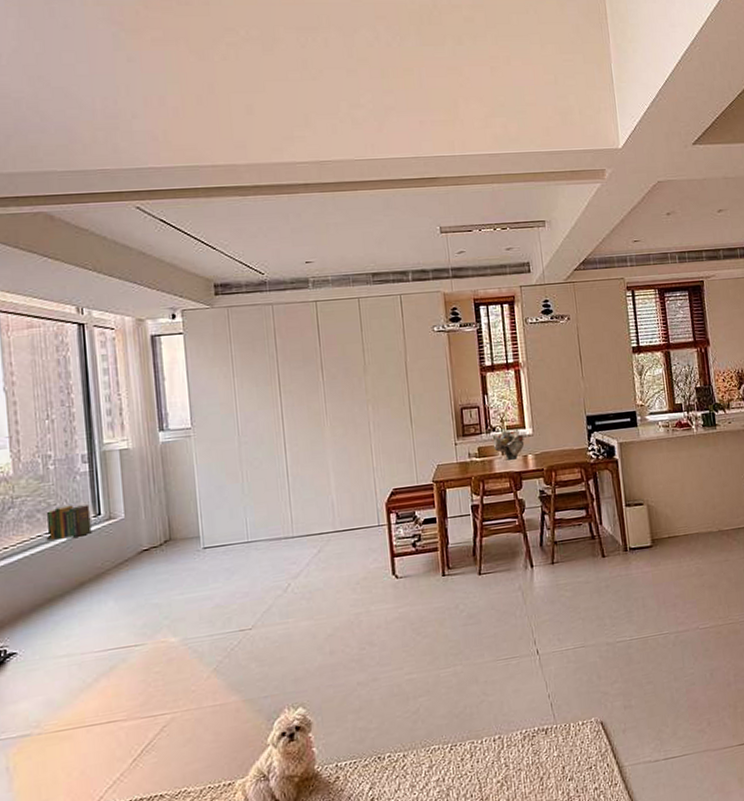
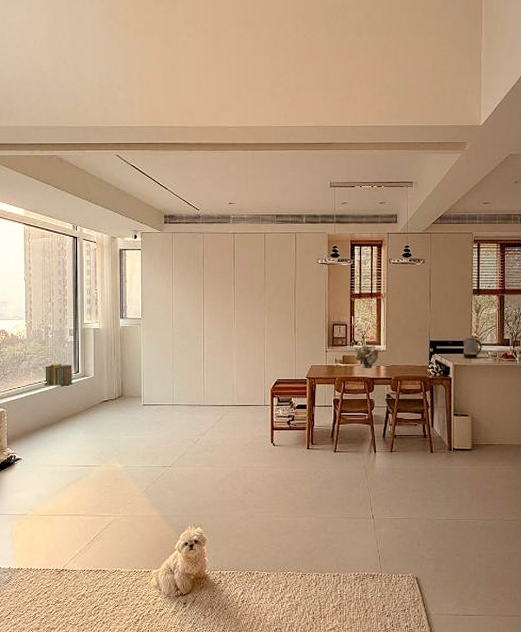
kettle: none [627,406,651,434] -> present [463,338,482,359]

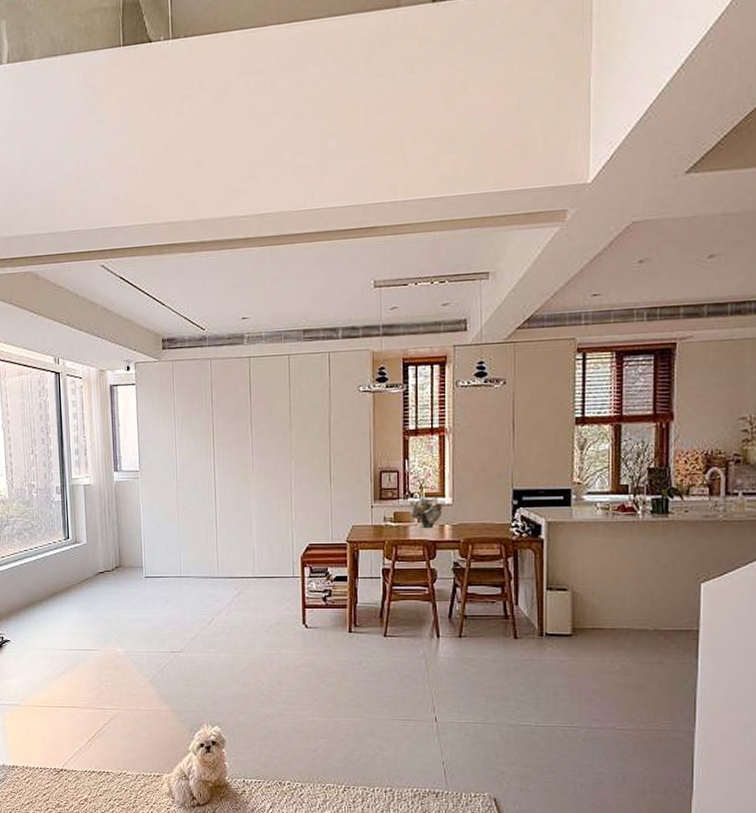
books: present [44,363,72,386] -> none [30,528,63,555]
kettle: present [463,338,482,359] -> none [560,484,588,514]

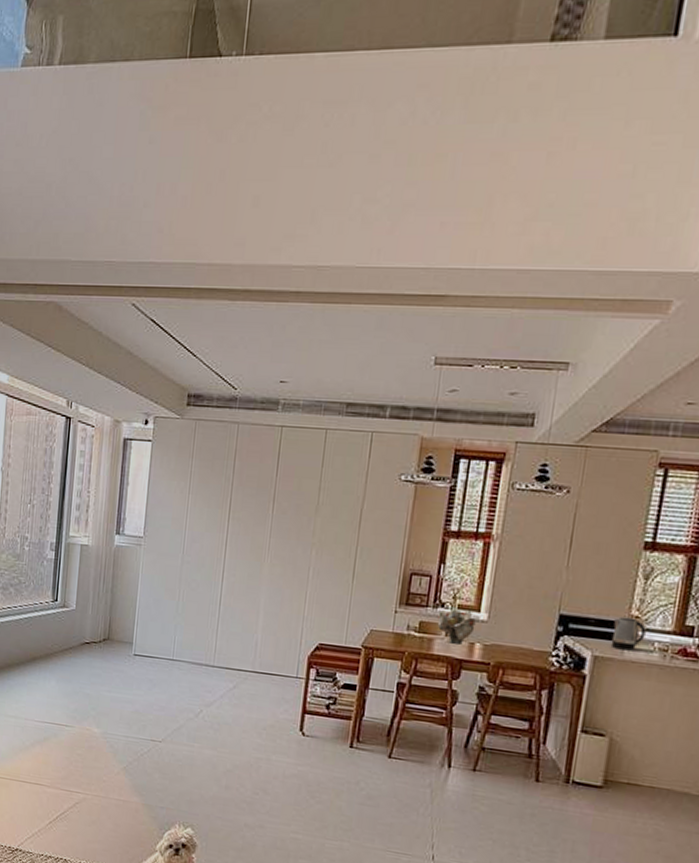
kettle: none [560,484,588,514] -> present [610,616,646,651]

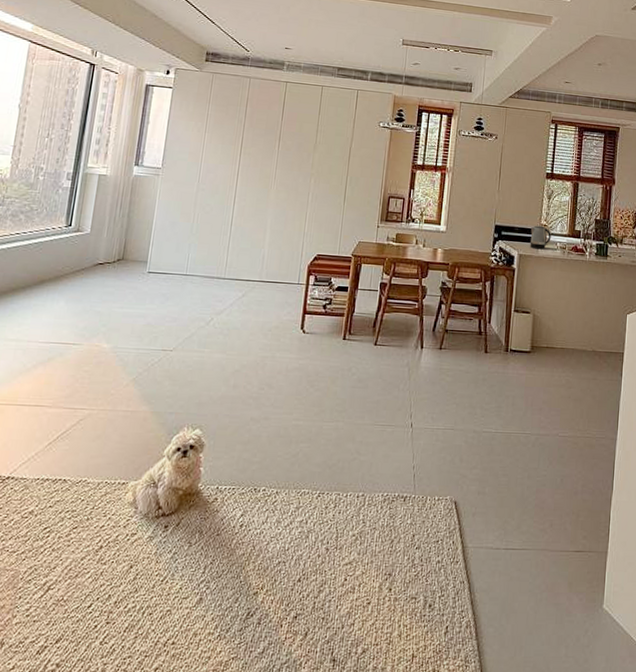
flower arrangement: present [437,608,476,646] -> none [409,223,438,251]

